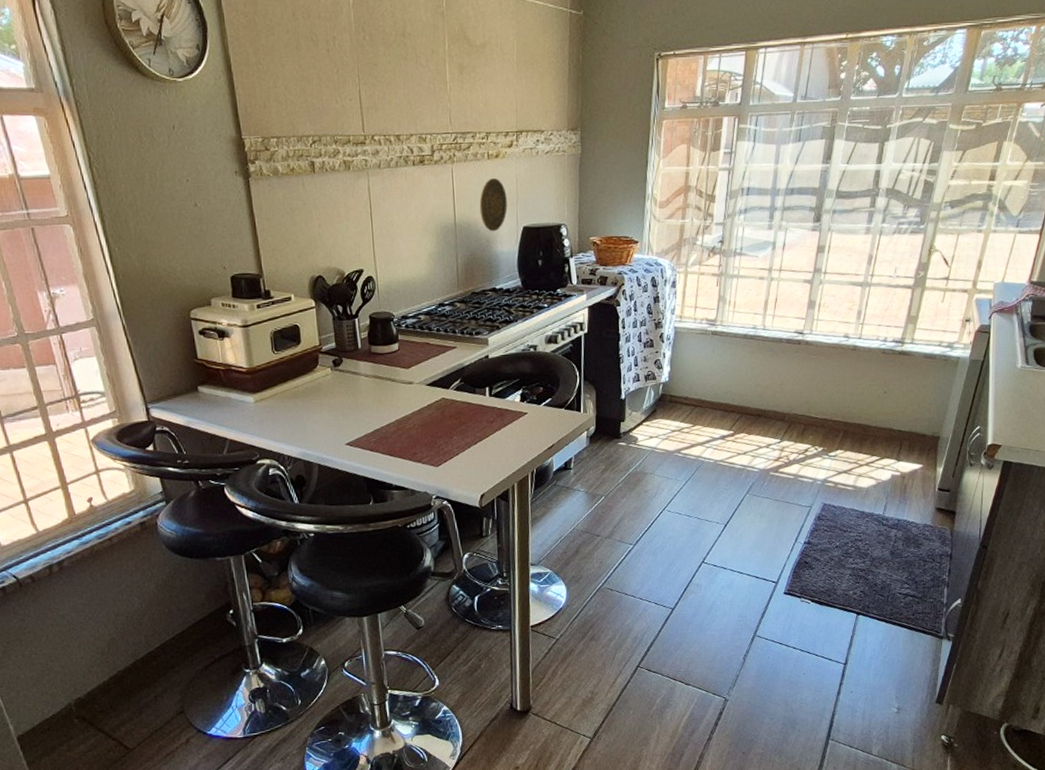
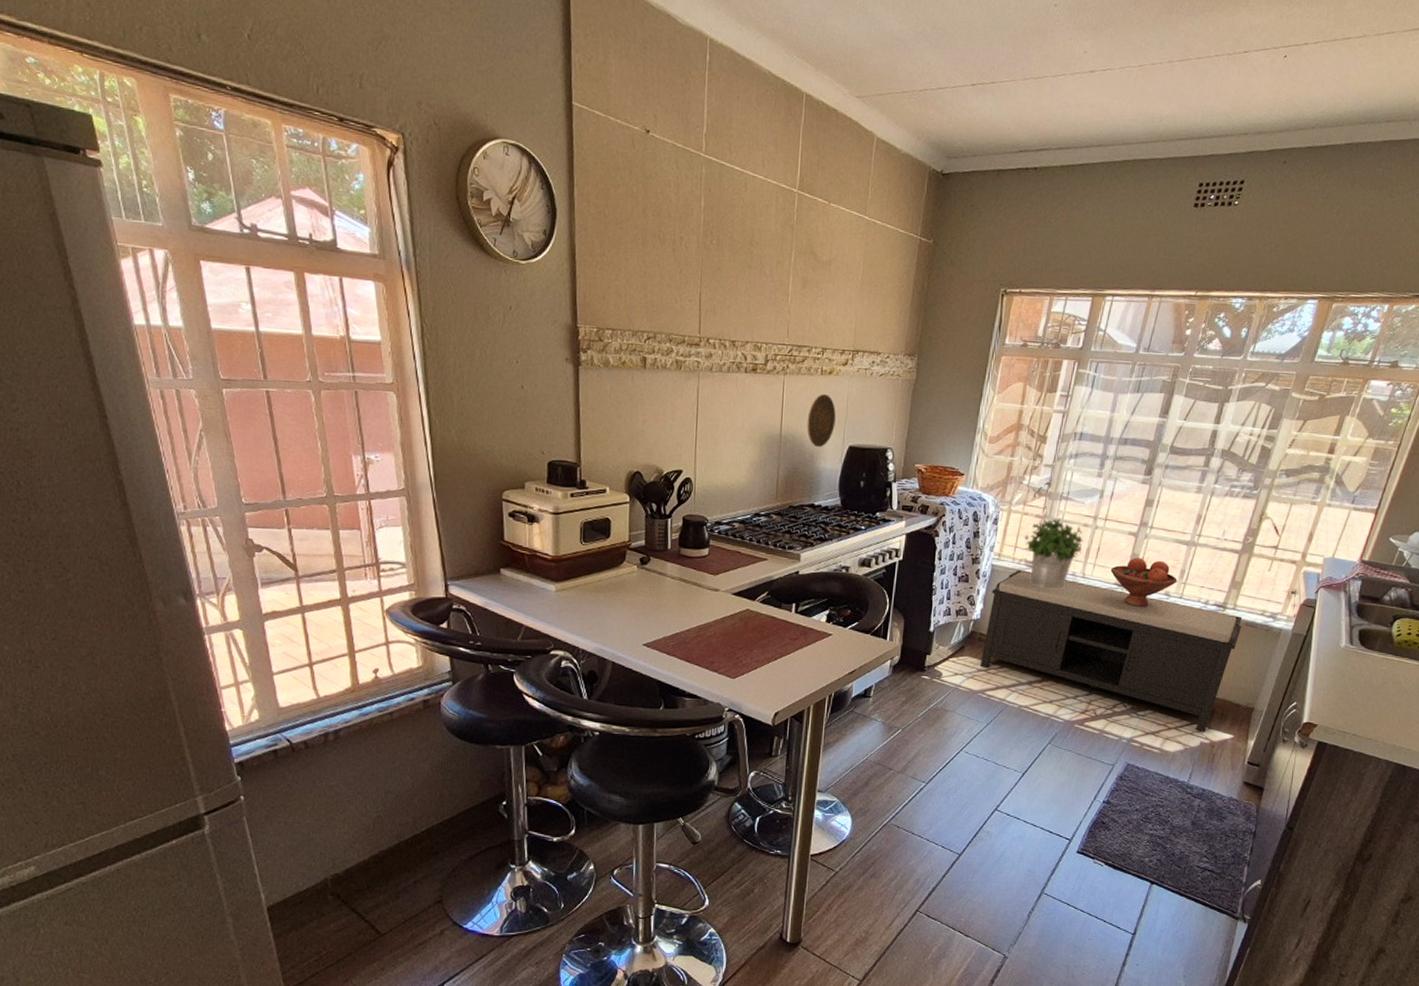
bench: none [673,329,921,466] -> present [981,570,1243,733]
potted plant: none [703,275,761,345] -> present [1024,519,1083,590]
fruit bowl: none [789,304,855,352] -> present [1110,557,1178,607]

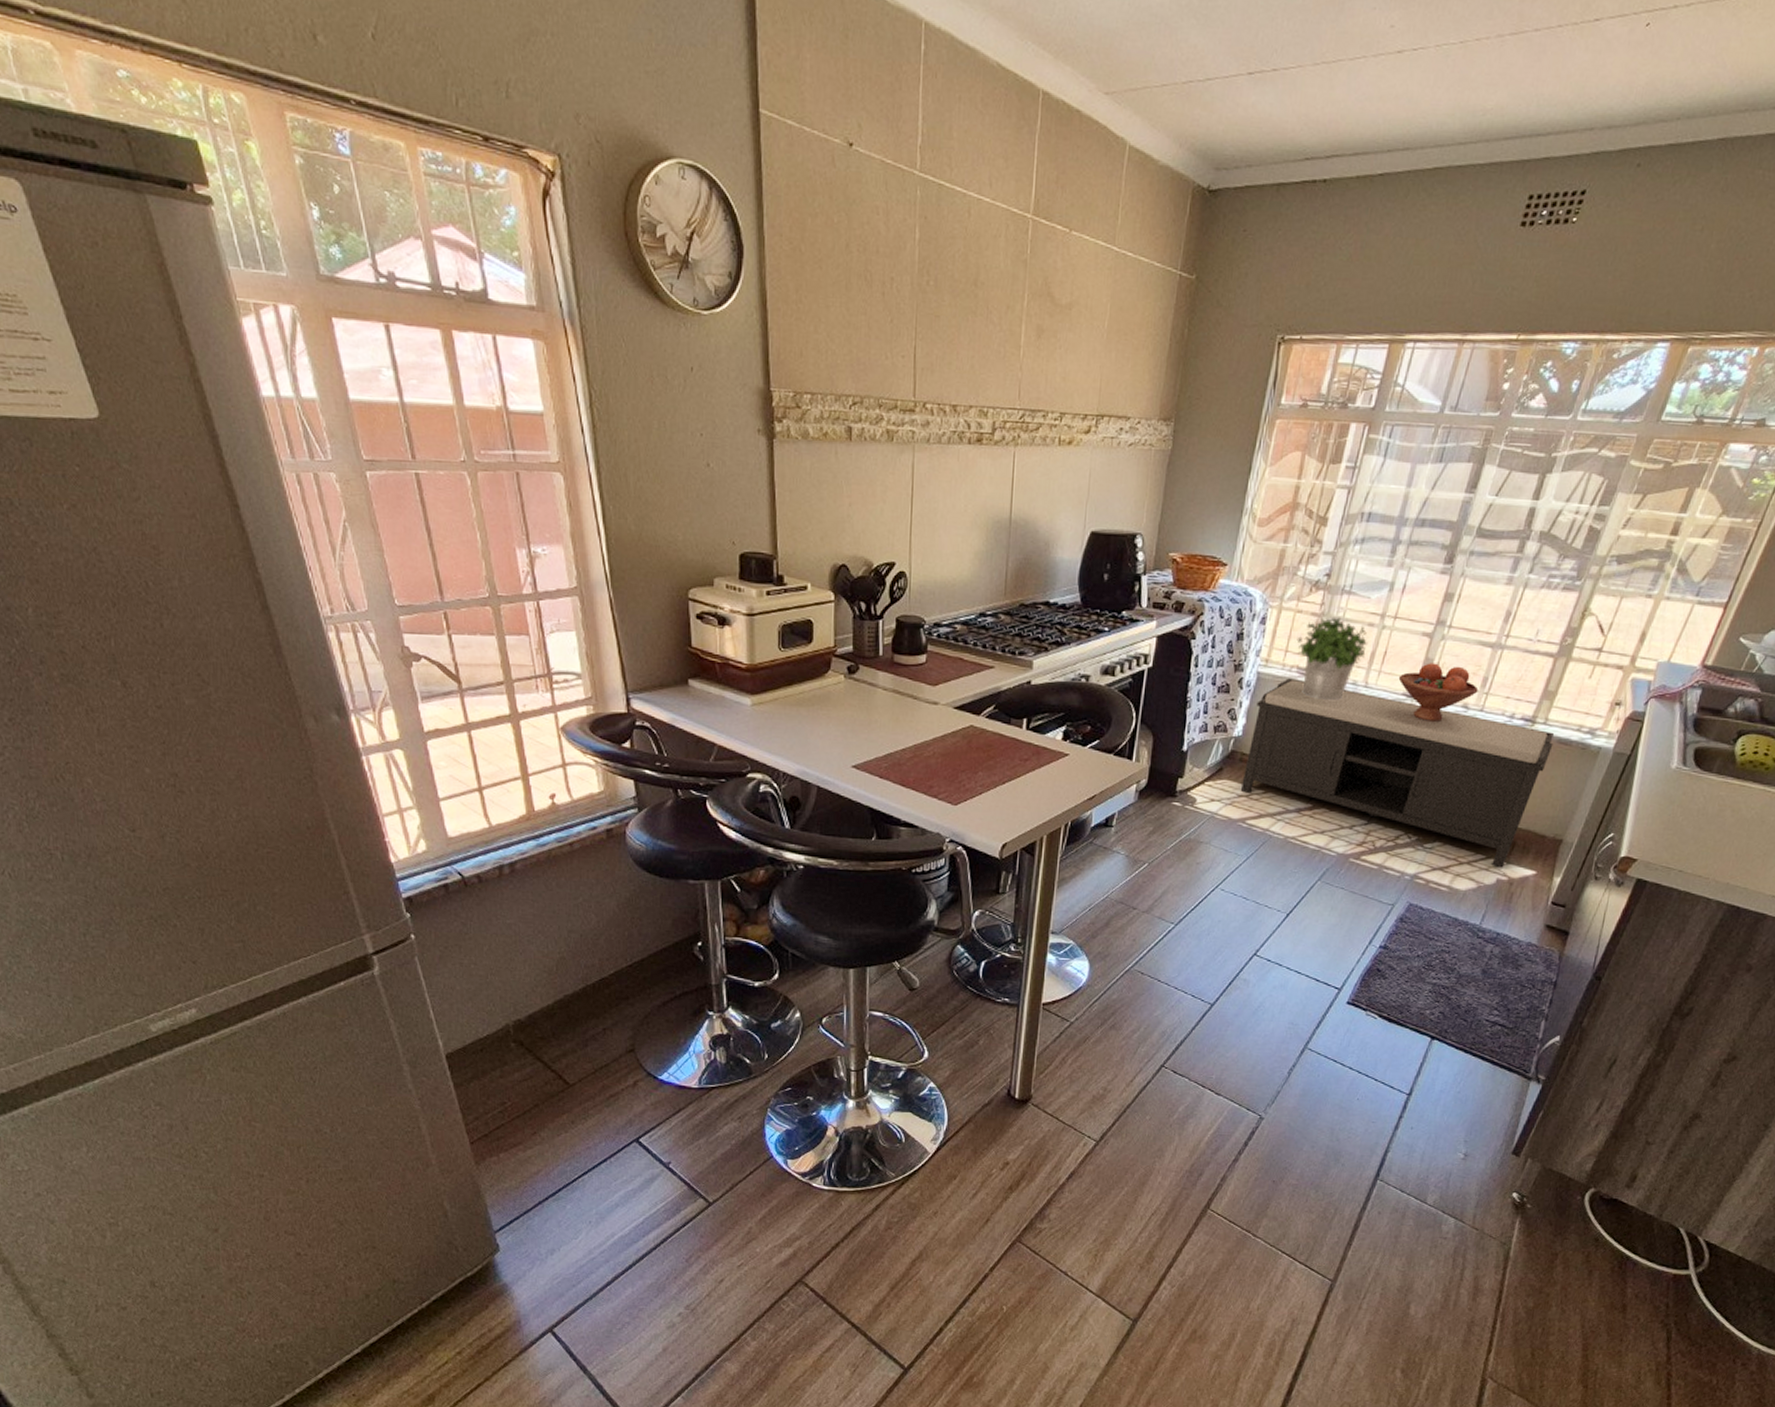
decorative plate: present [807,394,836,448] -> none [1041,469,1076,534]

